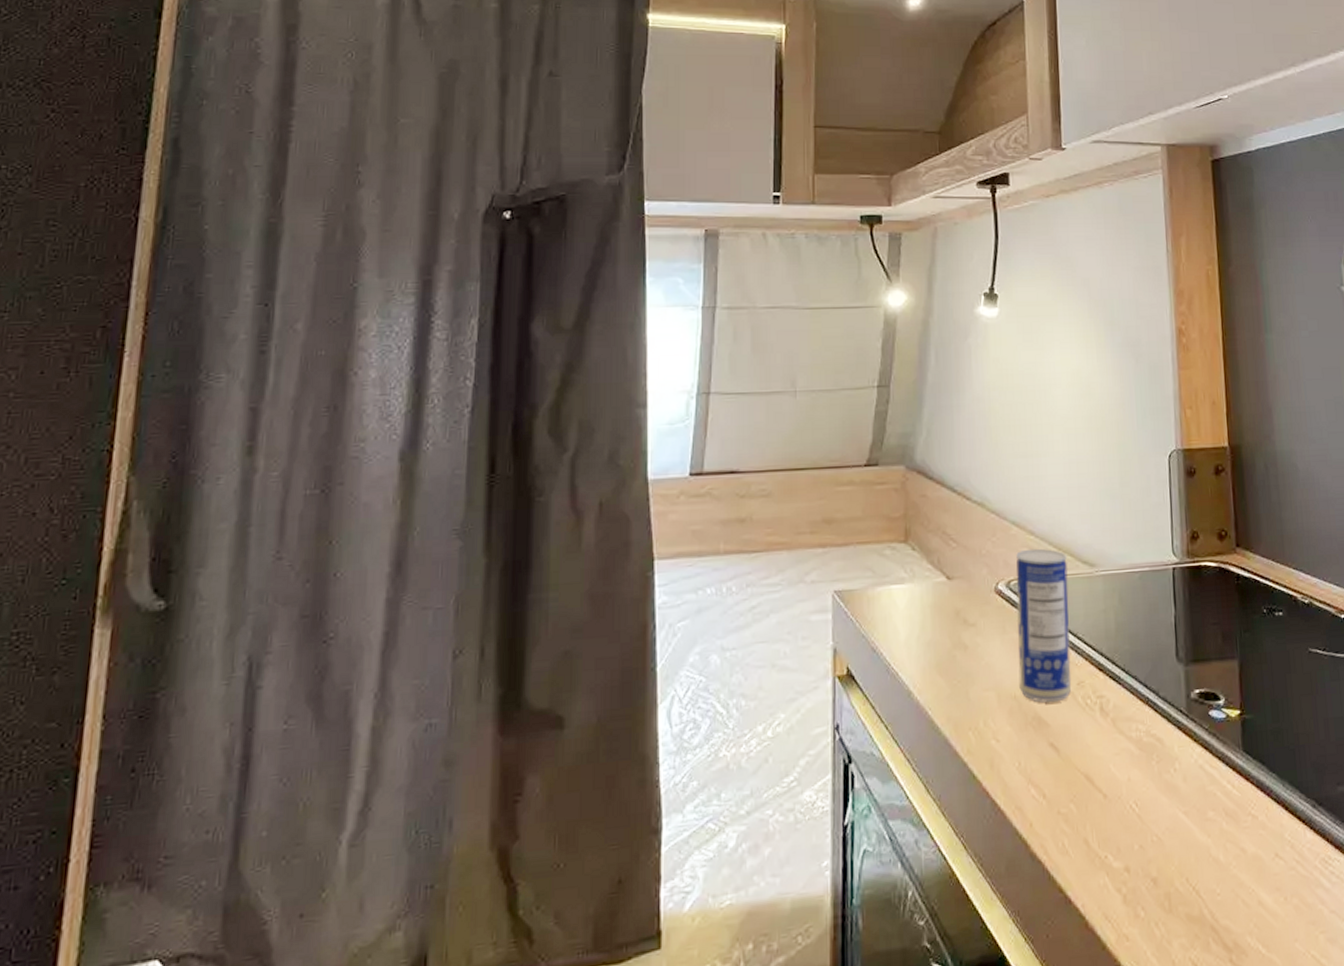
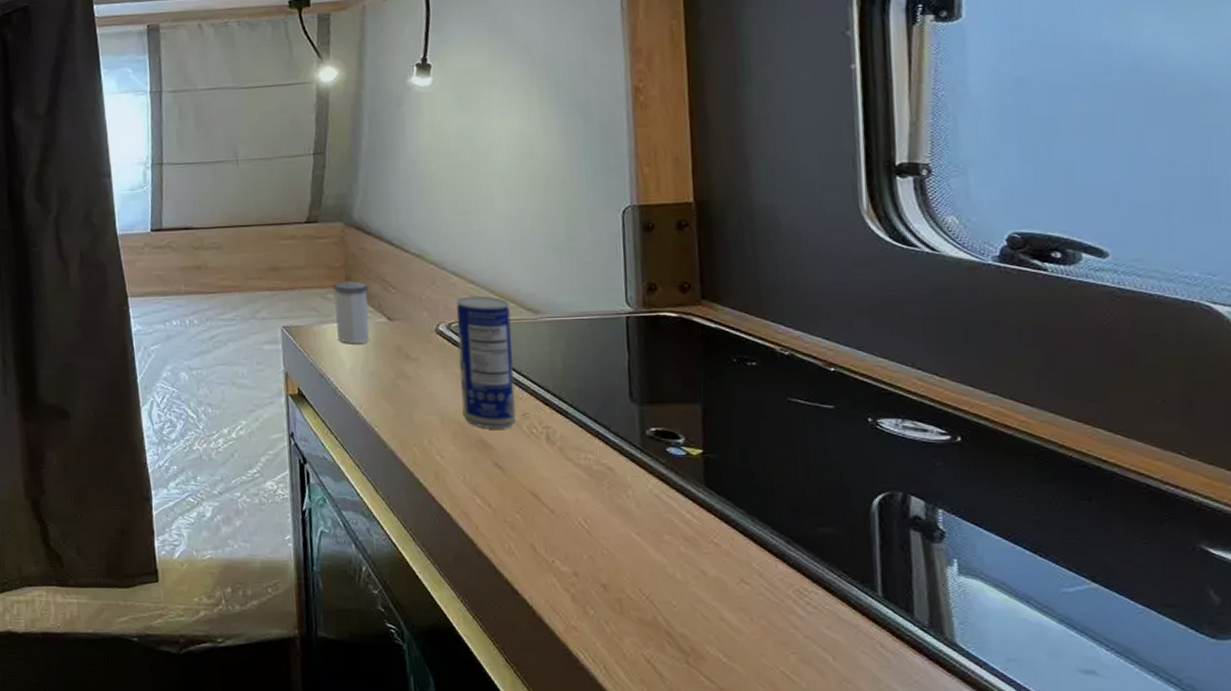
salt shaker: none [890,534,928,609] -> present [332,281,370,344]

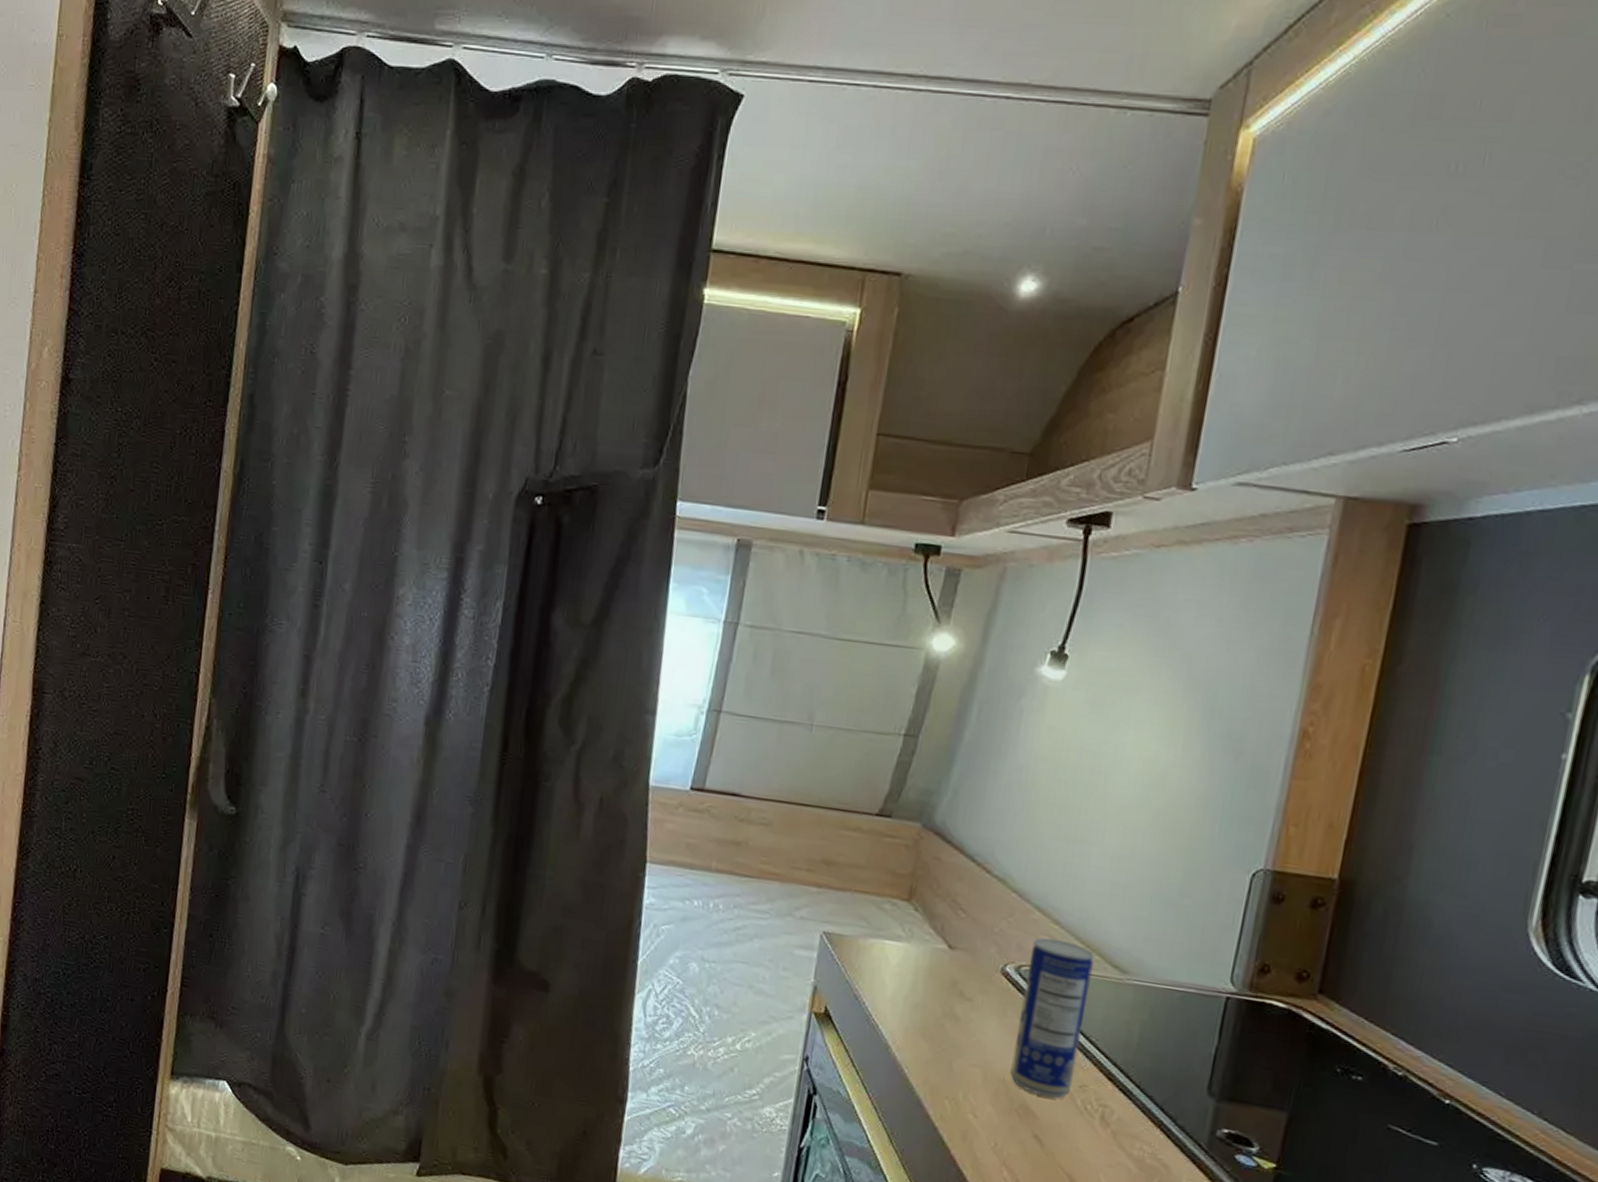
salt shaker: present [332,281,370,344] -> none [885,892,934,970]

